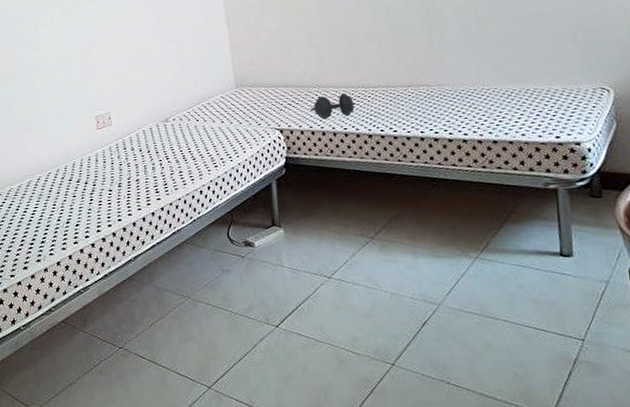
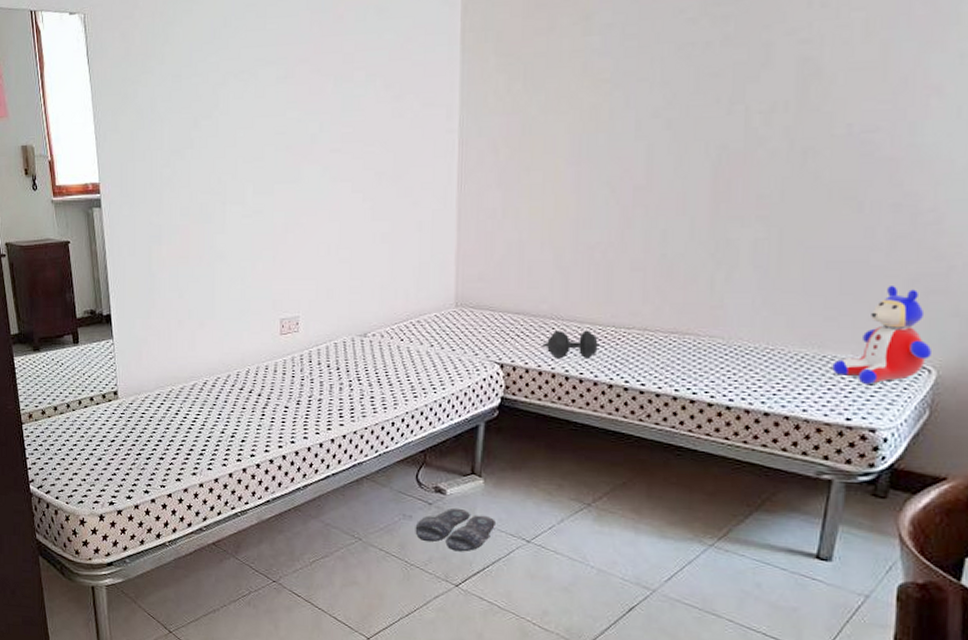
slippers: none [233,257,300,296] -> present [415,507,495,552]
stuffed animal: none [535,27,607,108] -> present [832,284,933,384]

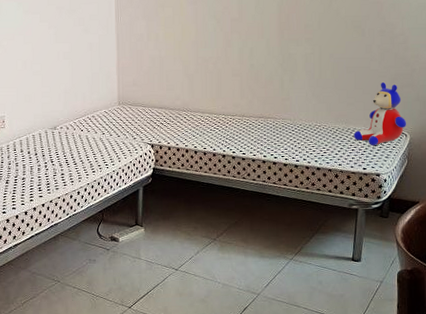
slippers: present [415,507,495,552] -> none [98,250,154,283]
headphones: present [542,330,600,360] -> none [178,118,216,139]

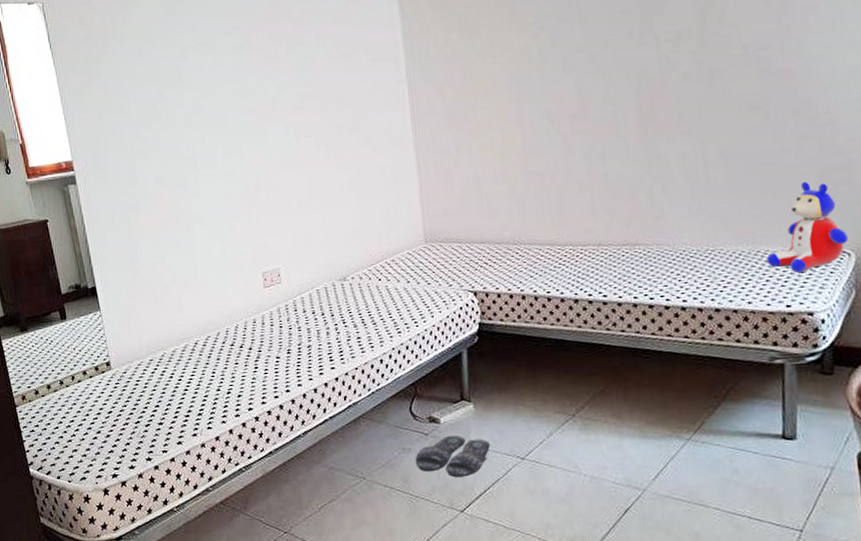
slippers: none [98,250,154,283] -> present [415,435,490,478]

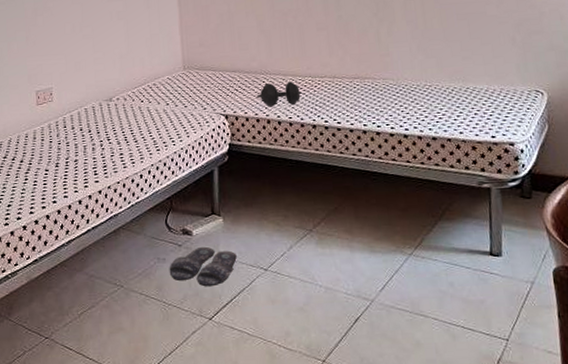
headphones: none [509,251,561,281] -> present [257,81,302,107]
stuffed animal: present [766,181,849,273] -> none [474,29,542,108]

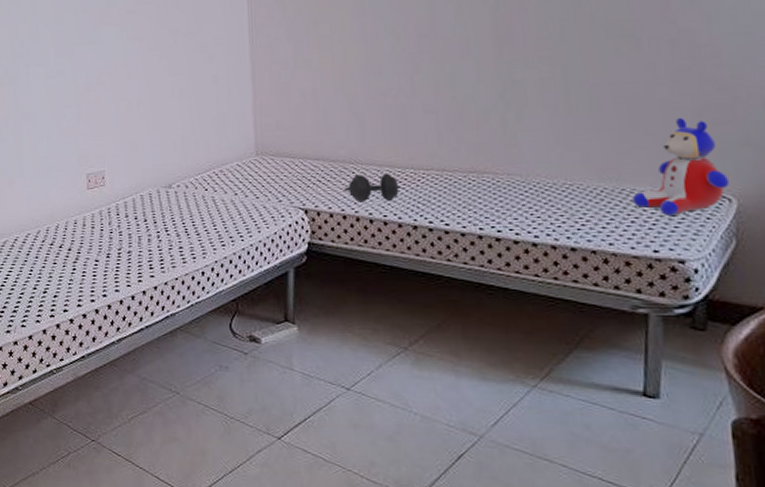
slippers: present [169,246,237,287] -> none [232,356,313,403]
stuffed animal: none [474,29,542,108] -> present [632,117,730,215]

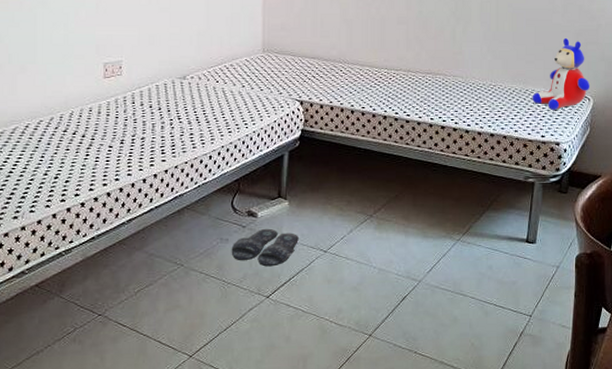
slippers: none [232,356,313,403] -> present [231,228,299,267]
headphones: present [344,173,401,202] -> none [333,72,376,96]

